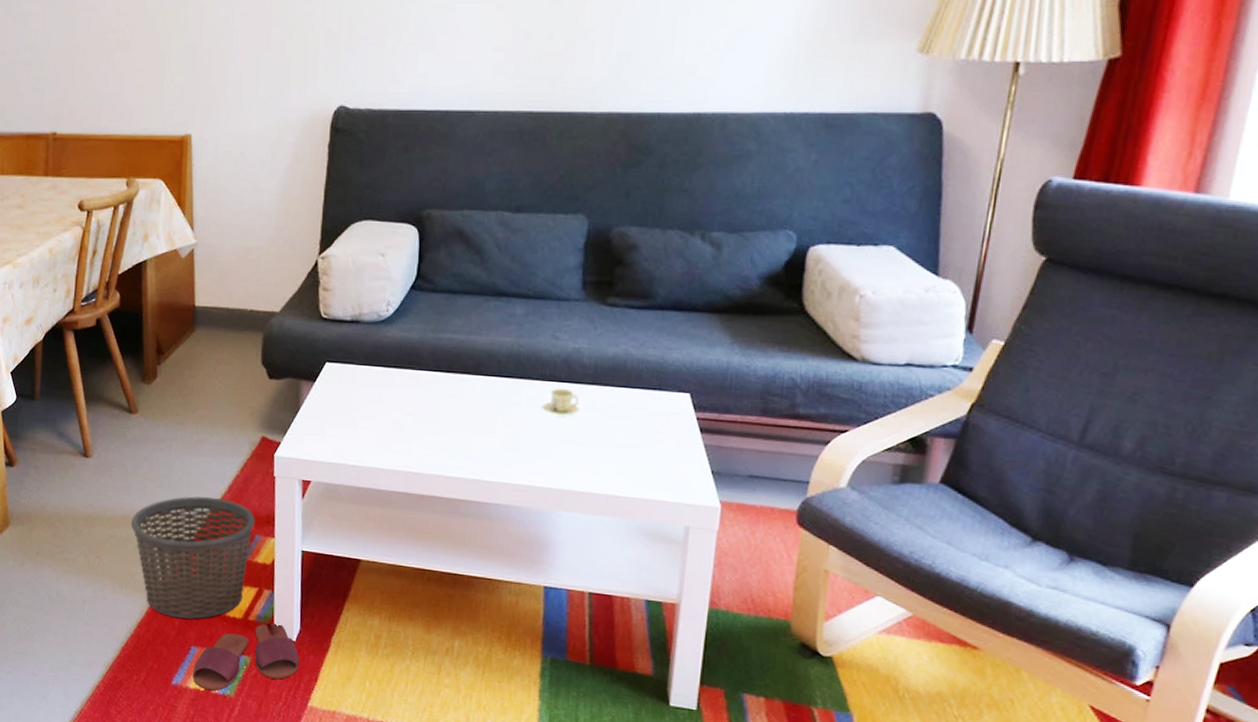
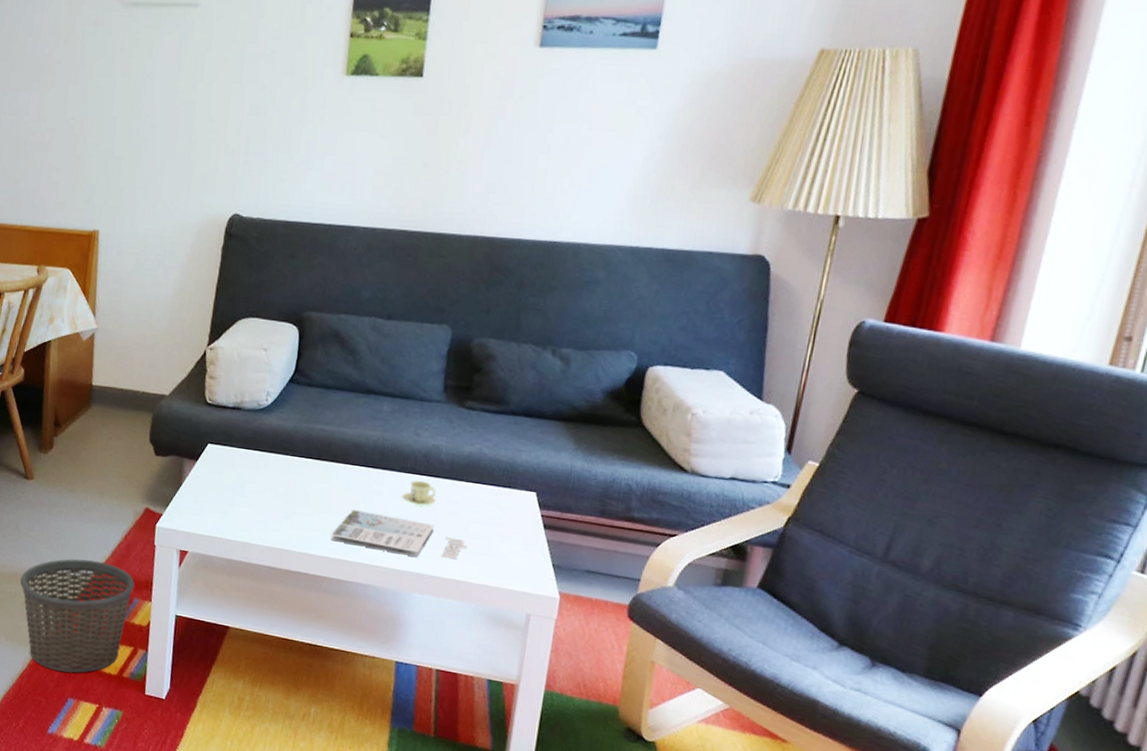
slippers: present [193,623,300,691] -> none [67,680,168,741]
magazine: none [467,425,617,472] -> present [332,510,467,560]

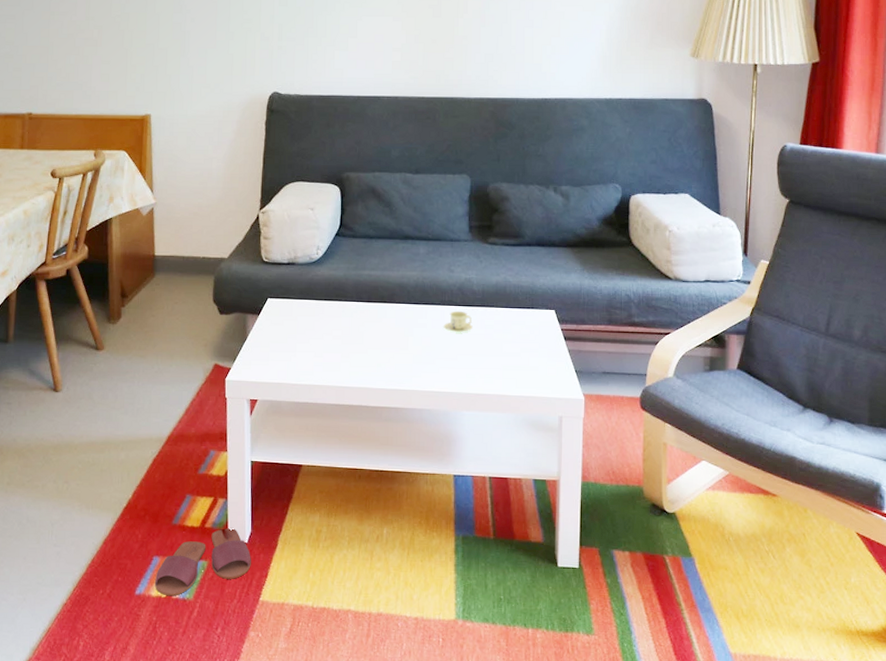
basket: present [19,559,135,674] -> none [97,420,210,532]
slippers: none [67,680,168,741] -> present [155,528,251,596]
magazine: present [332,510,467,560] -> none [387,343,504,378]

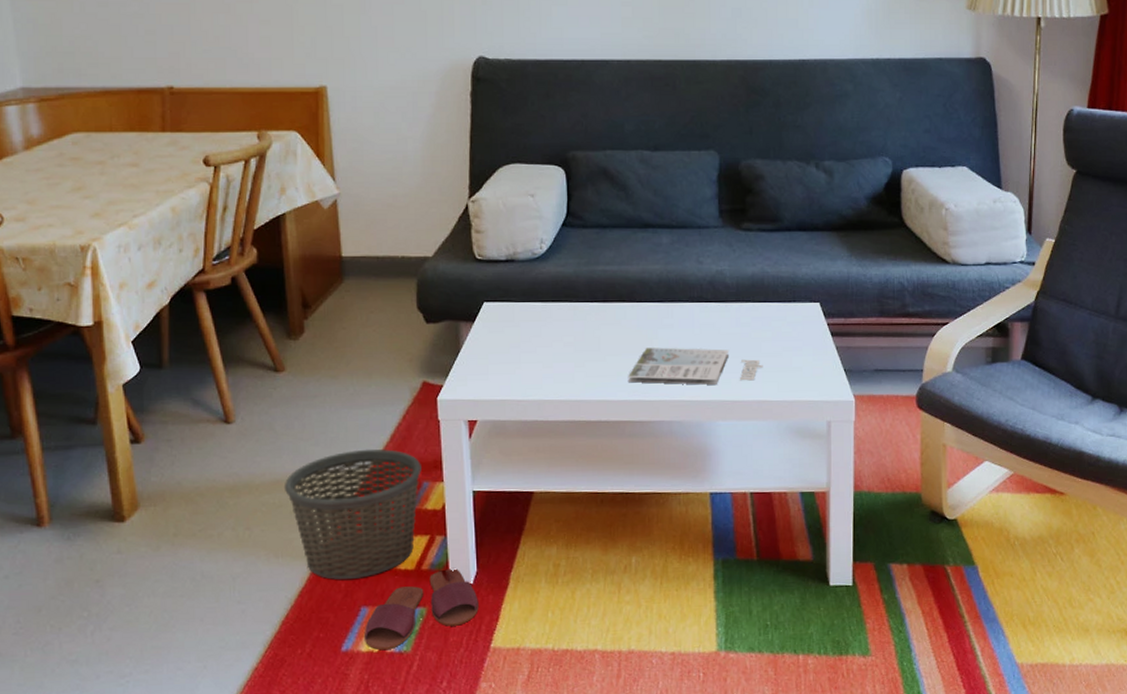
basket: none [97,420,210,532] -> present [283,449,422,581]
magazine: none [387,343,504,378] -> present [629,347,763,385]
cup and saucer: present [443,310,473,332] -> none [693,307,727,332]

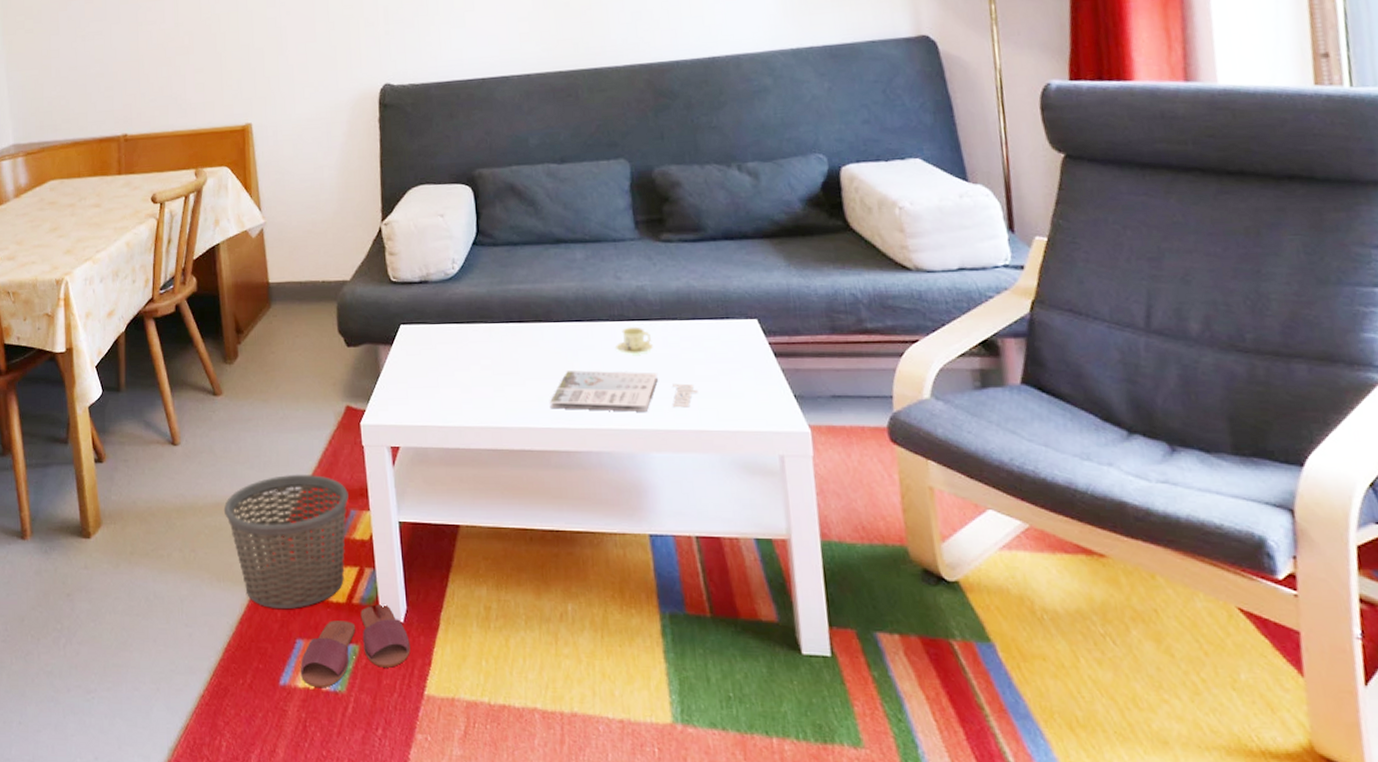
cup and saucer: none [693,307,727,332] -> present [616,326,653,354]

